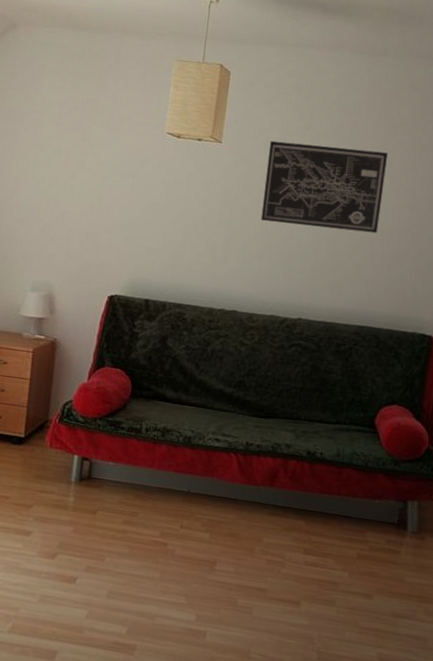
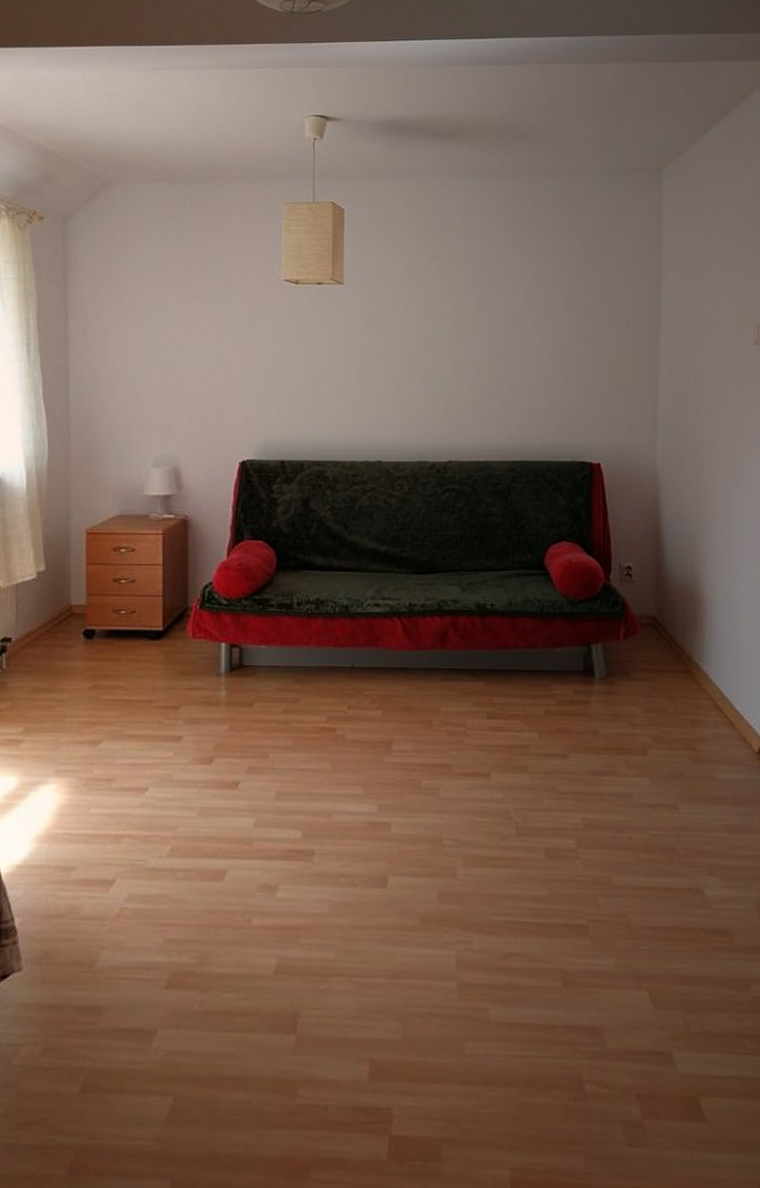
wall art: present [260,140,388,234] -> none [394,275,521,361]

